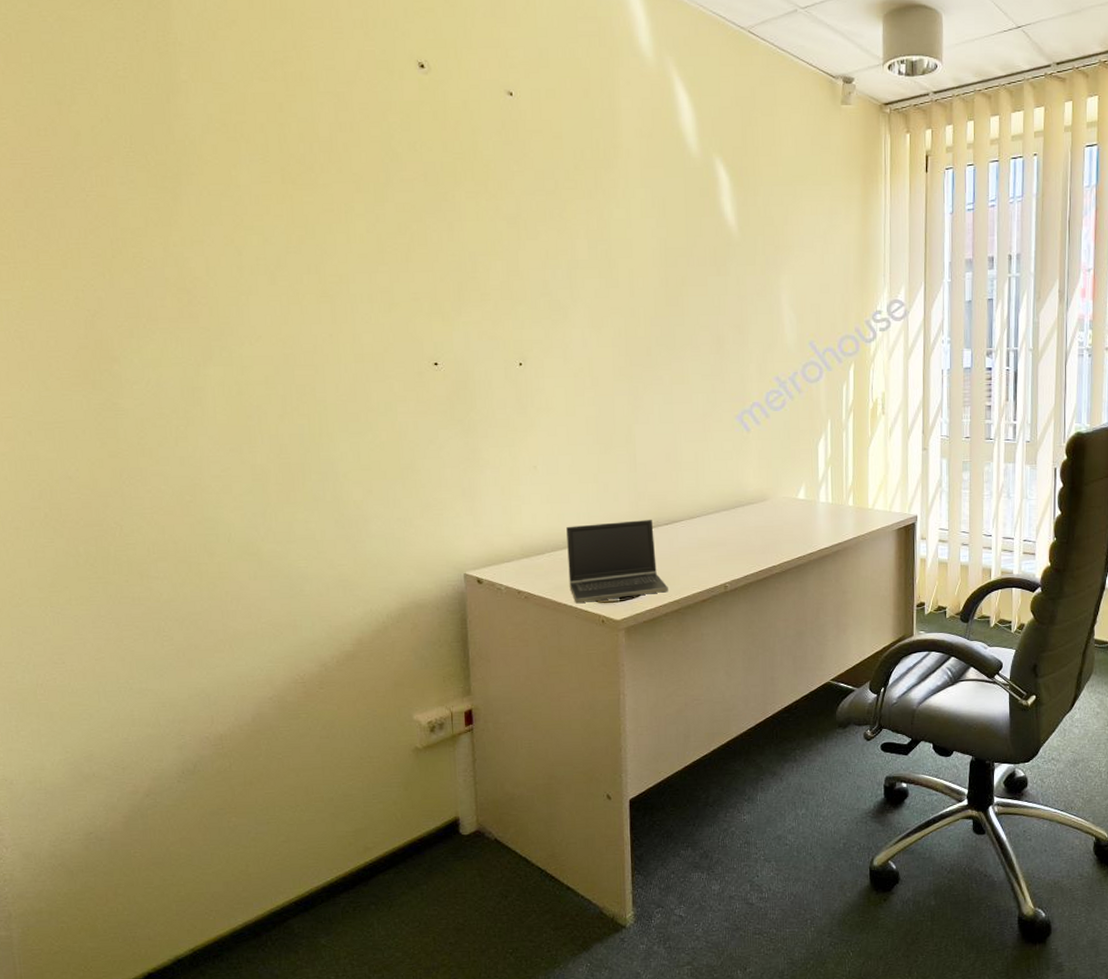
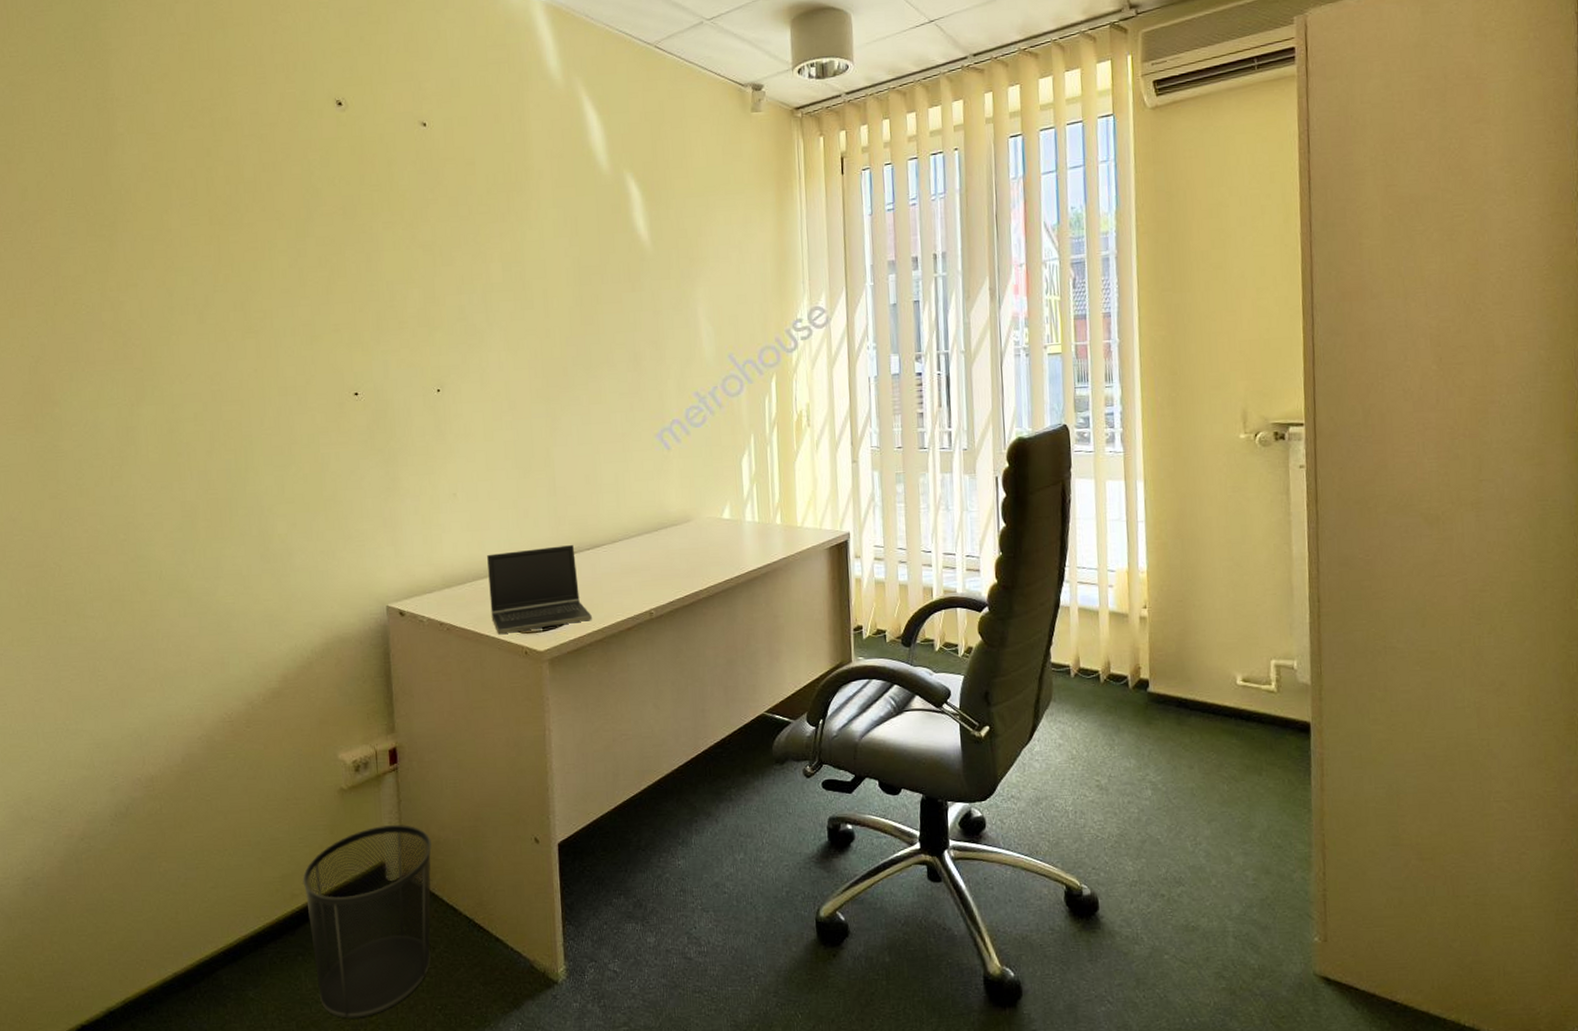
waste bin: none [376,782,506,962] -> present [302,825,432,1019]

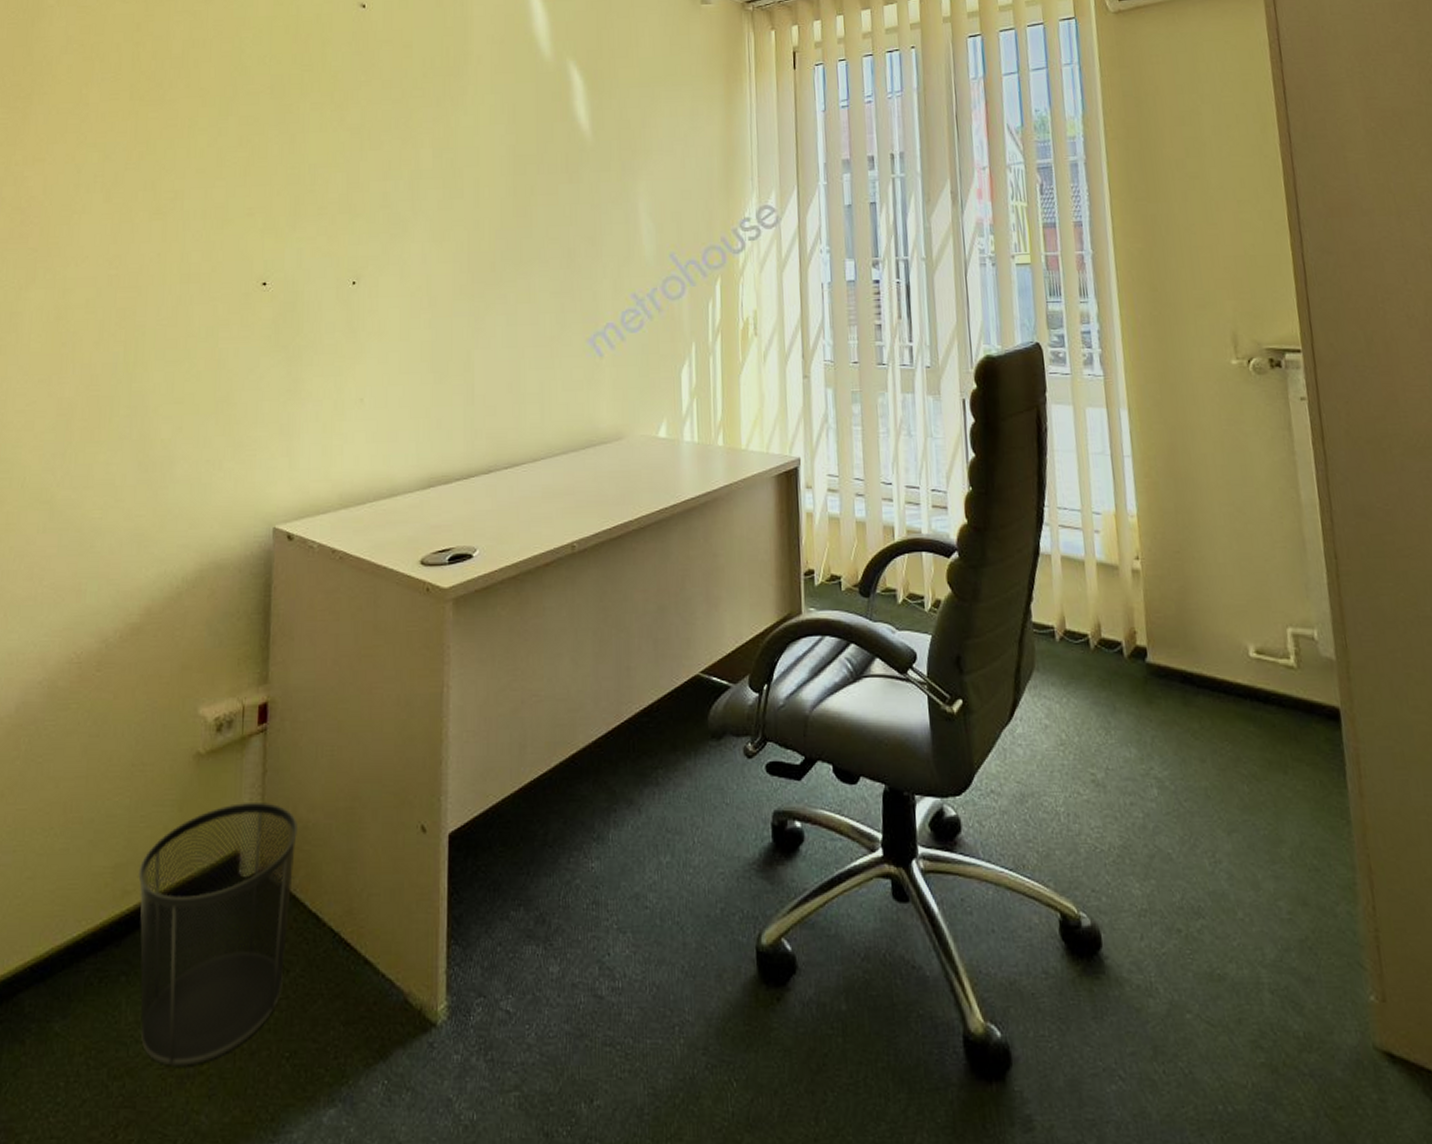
laptop computer: present [487,545,592,635] -> none [391,463,506,567]

